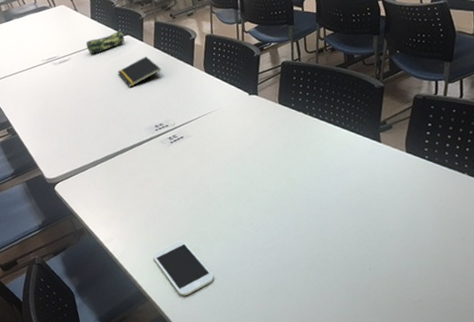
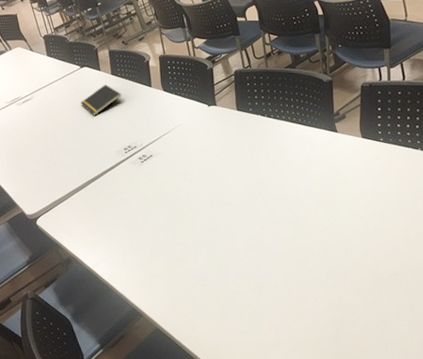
pencil case: present [86,29,125,54] -> none [46,63,83,90]
smartphone: present [153,241,214,296] -> none [141,254,202,306]

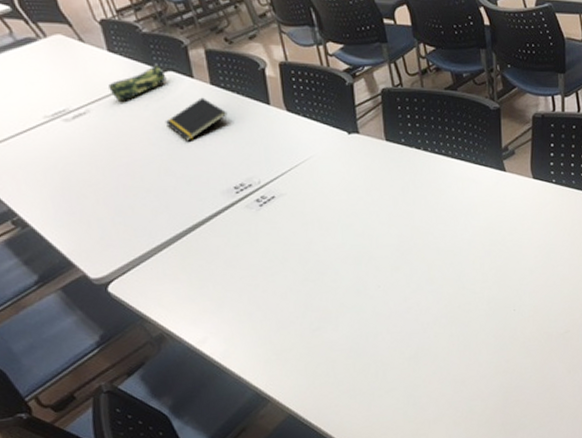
pencil case: none [46,63,83,90] -> present [109,64,167,101]

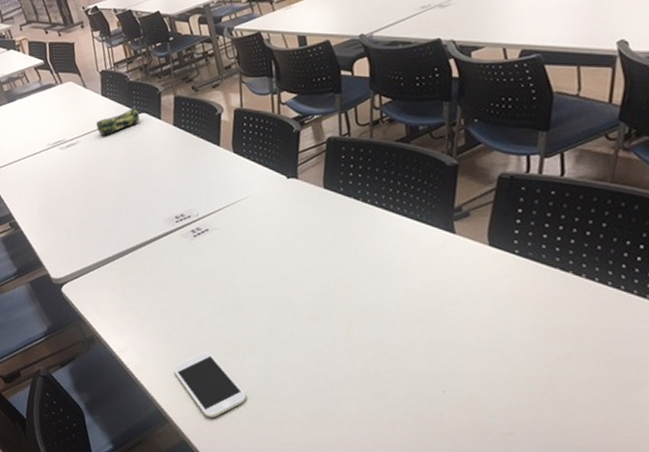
notepad: present [165,97,228,141] -> none [131,136,182,173]
smartphone: none [265,323,346,386] -> present [173,352,247,418]

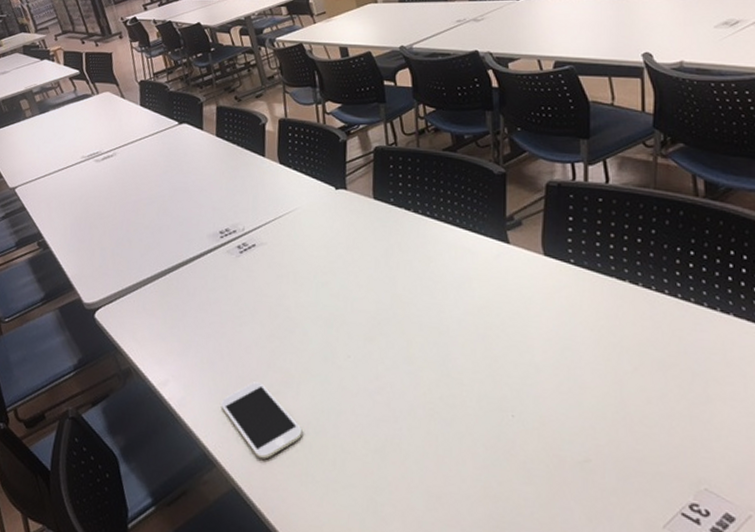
pencil case: present [96,107,140,136] -> none [134,117,181,148]

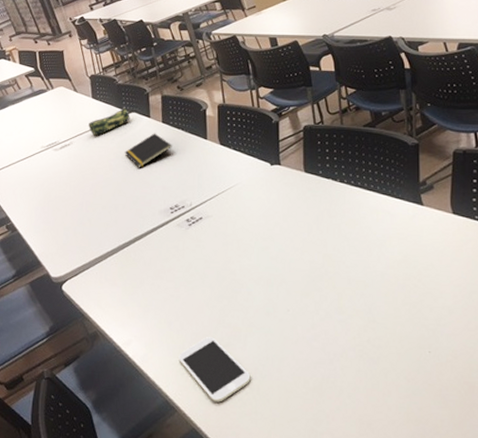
pencil case: none [134,117,181,148] -> present [88,107,130,136]
notepad: none [172,147,226,186] -> present [124,133,172,168]

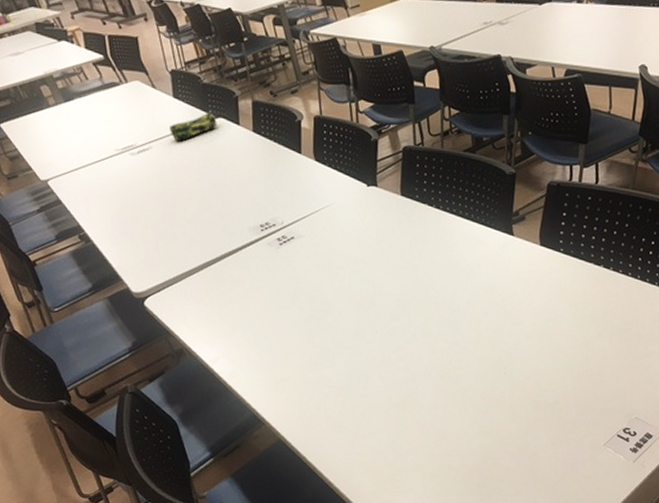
notepad: present [124,133,172,168] -> none [210,143,264,181]
smartphone: present [178,337,251,402] -> none [267,356,337,417]

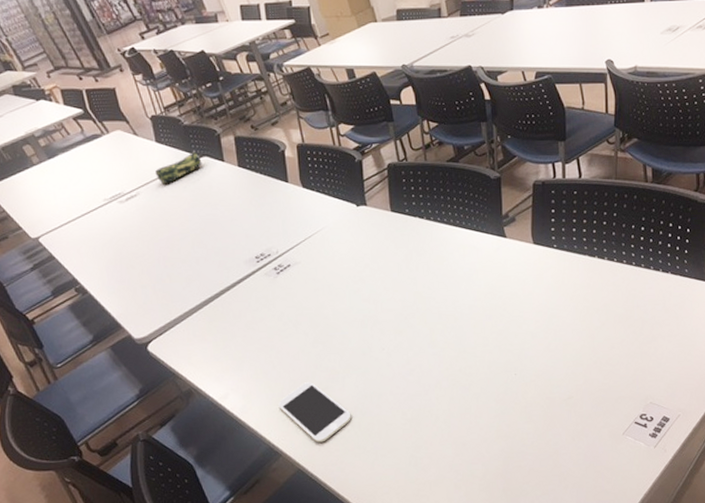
smartphone: none [267,356,337,417] -> present [278,382,351,443]

